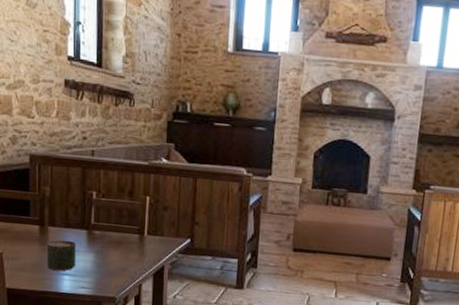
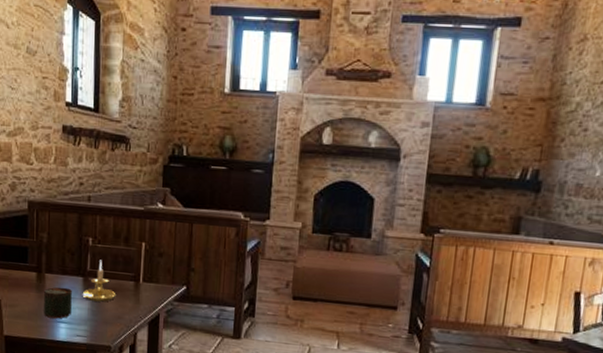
candle holder: none [87,213,121,255] -> present [83,259,116,302]

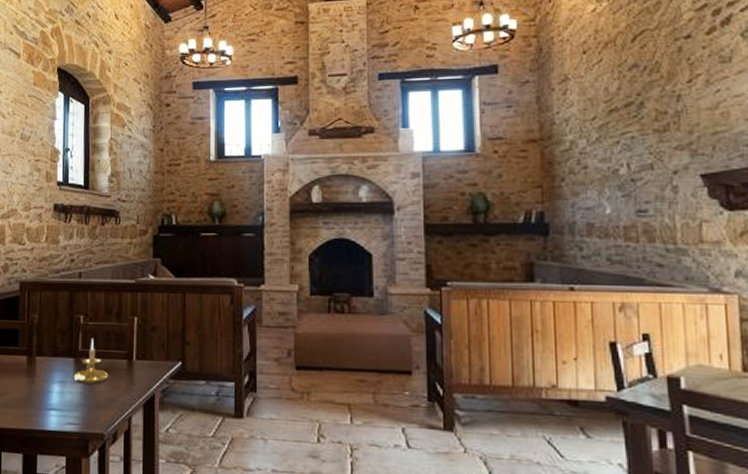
mug: present [43,287,73,319] -> none [33,370,64,406]

